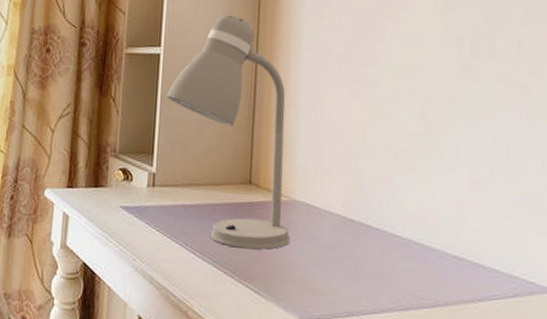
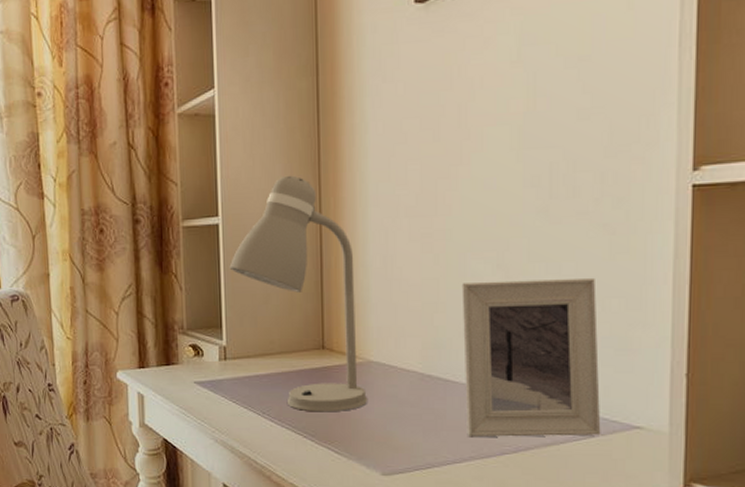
picture frame: none [386,131,519,296] -> present [462,277,601,438]

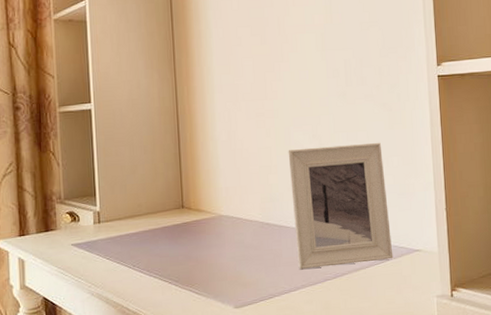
desk lamp: present [229,175,368,412] -> none [101,69,221,261]

